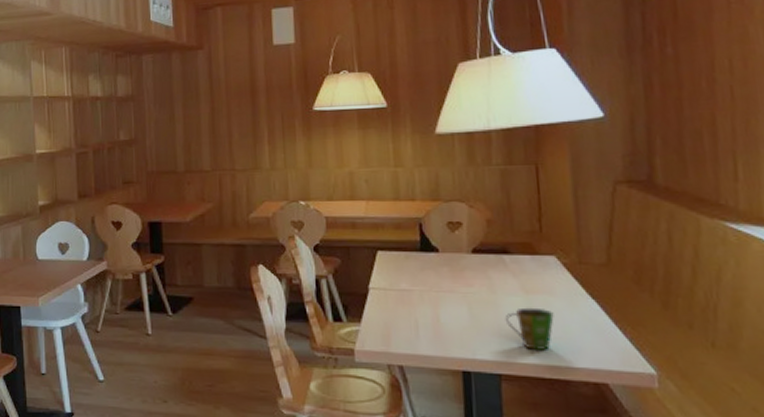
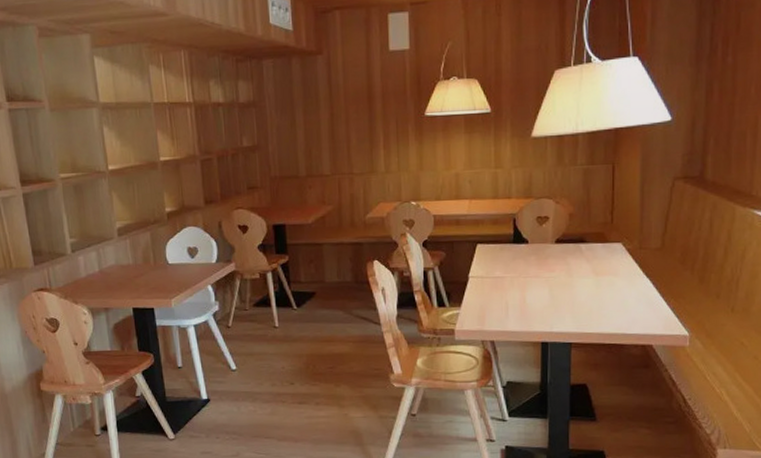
cup: present [505,307,554,350] -> none [578,287,616,322]

